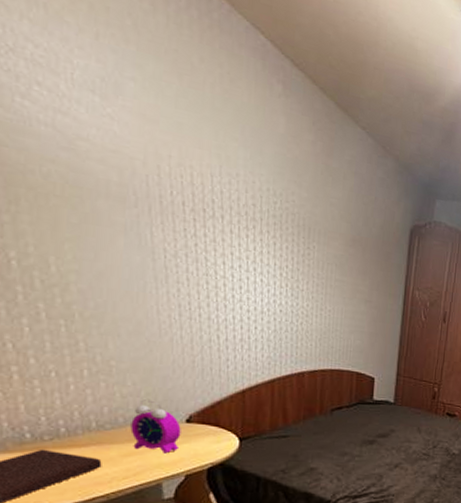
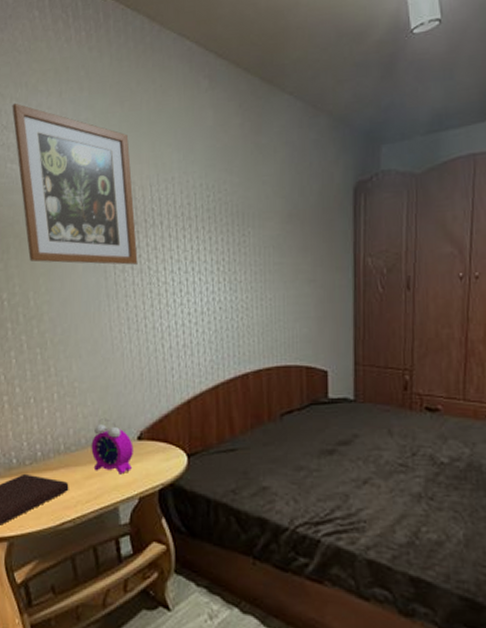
wall art: none [22,23,194,253] -> present [12,103,138,265]

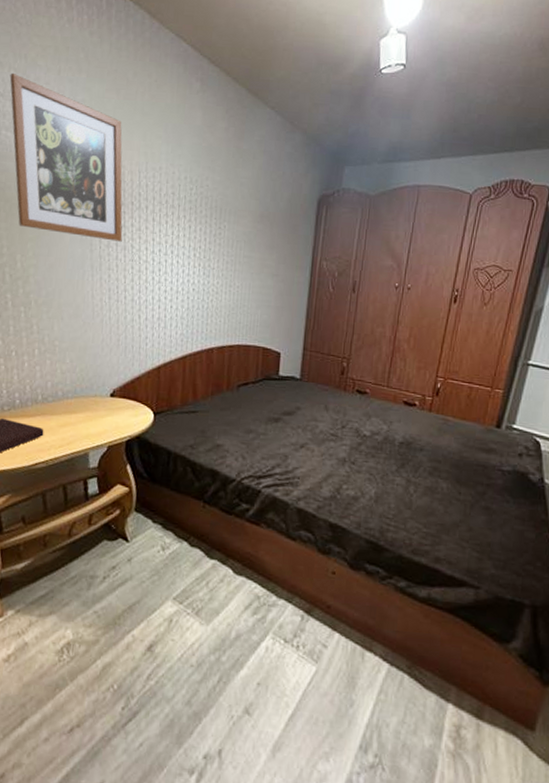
alarm clock: present [91,418,134,475] -> none [67,375,106,426]

